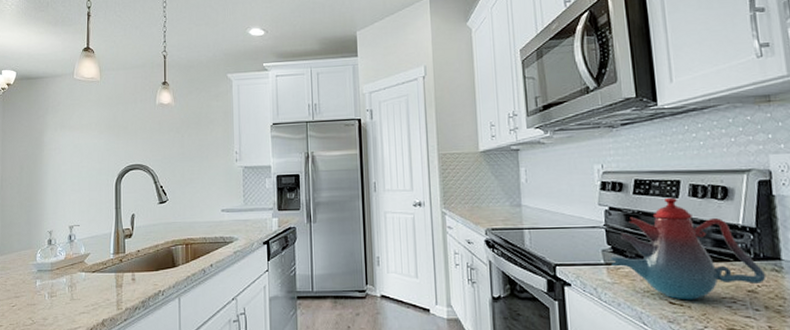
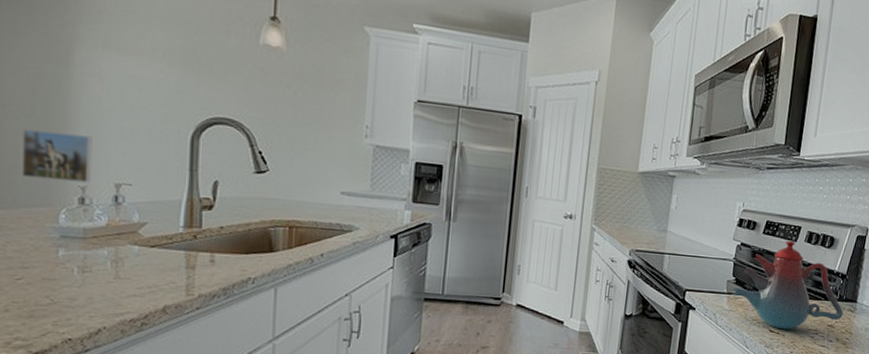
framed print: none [15,193,55,229] -> present [21,129,92,183]

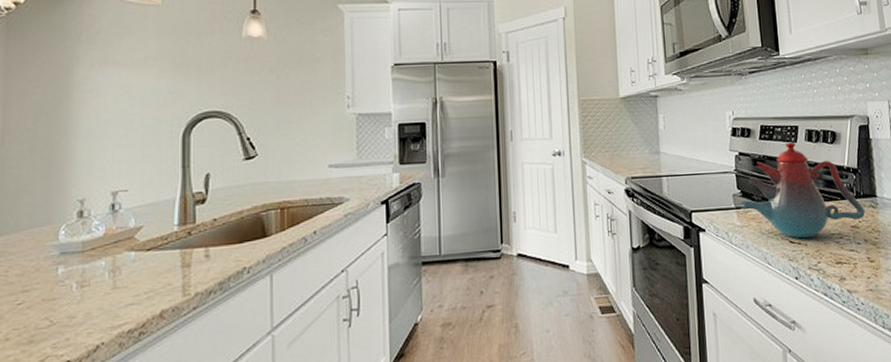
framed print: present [21,129,92,183] -> none [24,149,90,199]

